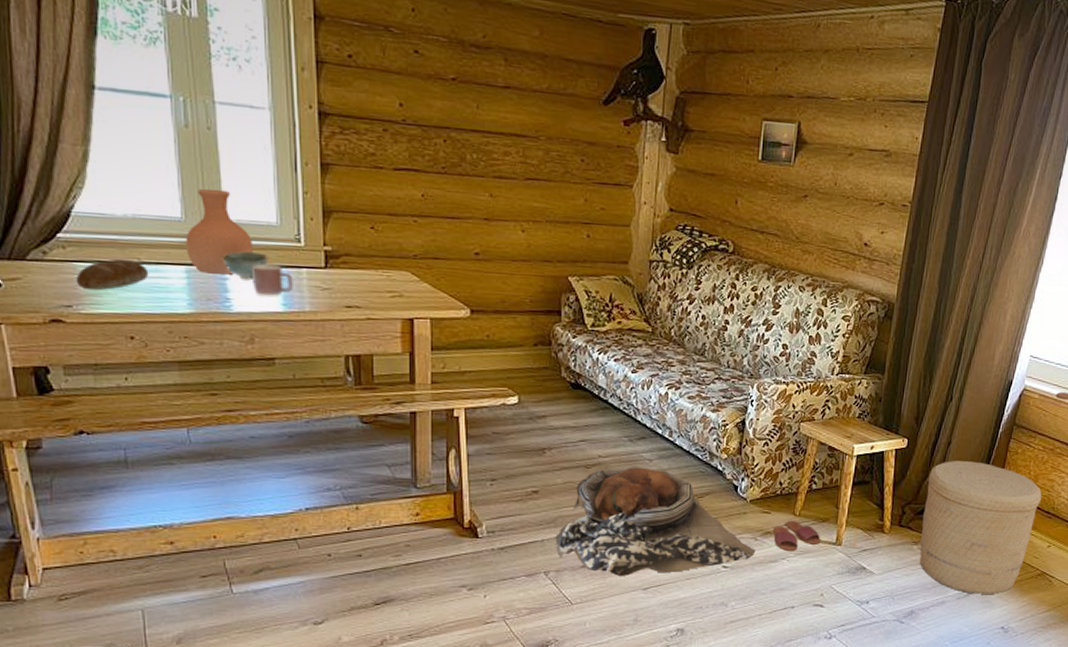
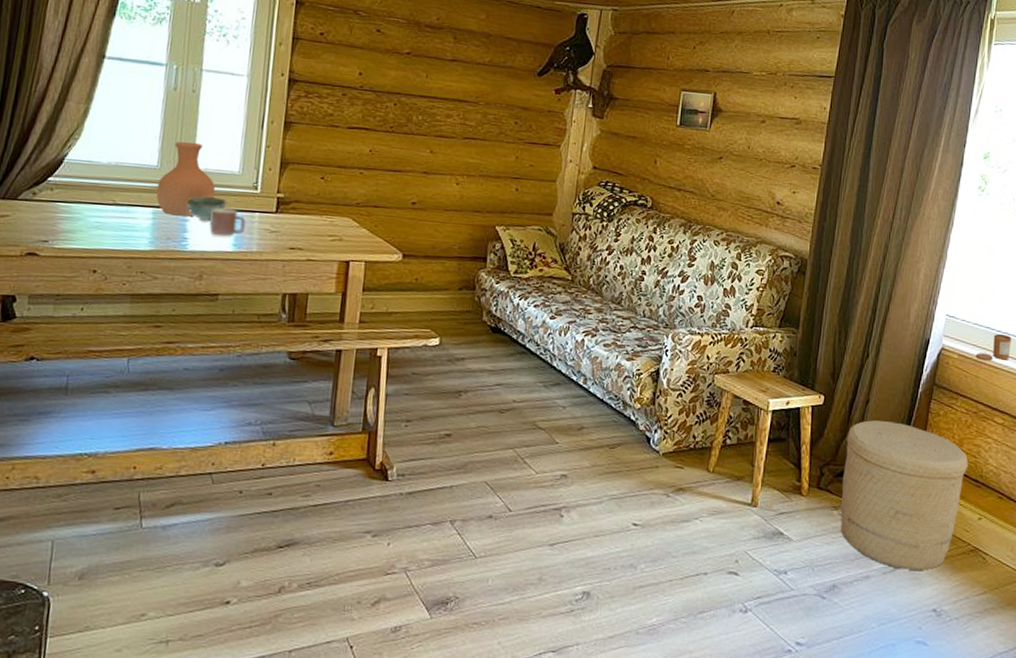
bread: present [75,258,149,291] -> none [56,200,121,229]
dog bed: present [554,465,756,576] -> none [463,412,668,529]
slippers: present [773,521,821,551] -> none [685,477,736,510]

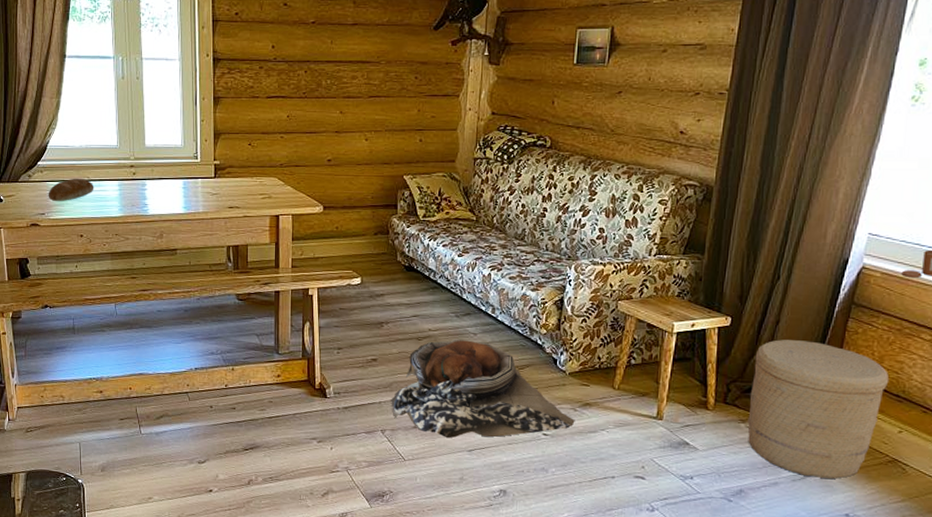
bread: none [56,200,121,229] -> present [48,178,94,202]
vase: present [156,141,216,217] -> none [119,122,165,186]
bowl: present [186,196,228,223] -> none [143,167,175,190]
mug: present [209,208,246,238] -> none [162,177,191,202]
dog bed: none [463,412,668,529] -> present [390,338,575,438]

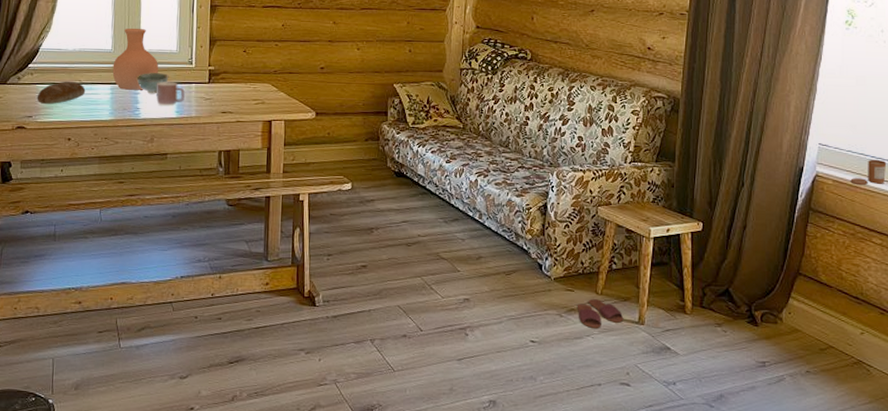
vase: none [119,122,165,186] -> present [112,28,159,90]
bowl: none [143,167,175,190] -> present [136,72,169,94]
mug: none [162,177,191,202] -> present [156,81,185,107]
dog bed: present [390,338,575,438] -> none [379,244,561,346]
slippers: none [592,394,641,423] -> present [577,299,624,328]
basket: present [748,339,890,480] -> none [723,244,848,382]

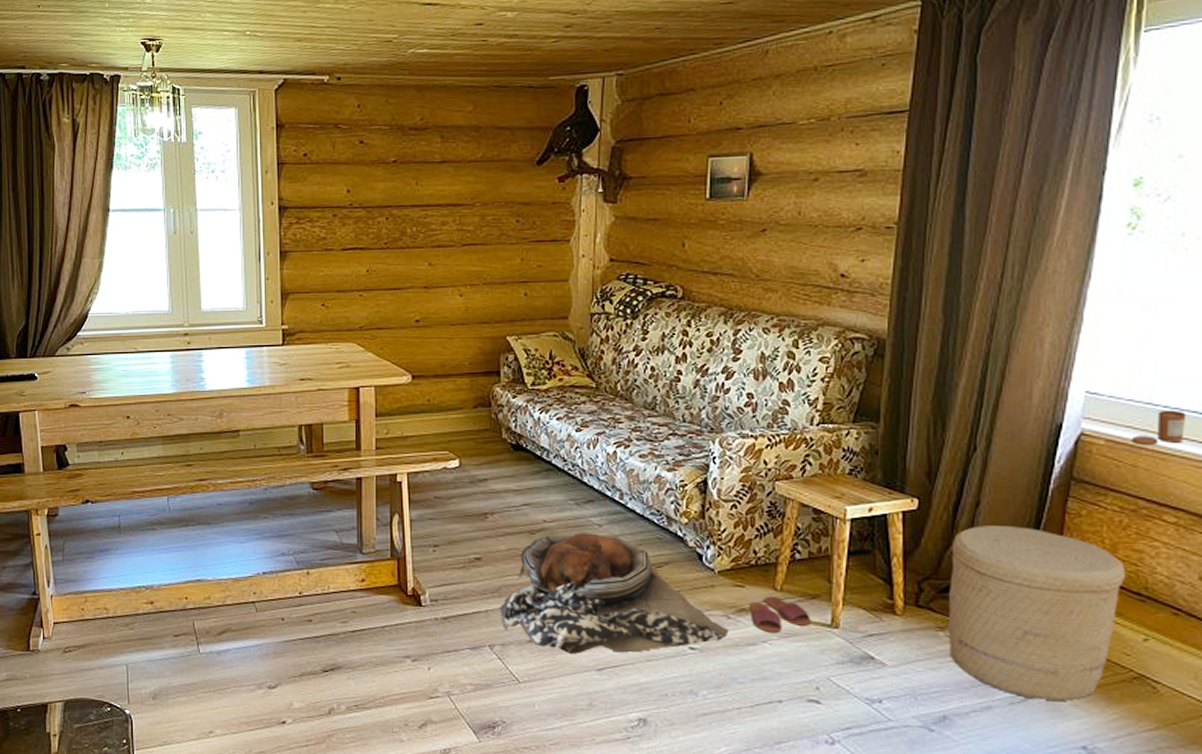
bread: present [37,81,86,105] -> none [89,349,143,378]
vase: present [112,28,159,90] -> none [171,283,224,357]
bowl: present [136,72,169,94] -> none [199,334,236,361]
mug: present [156,81,185,107] -> none [222,345,256,375]
dog bed: none [379,244,561,346] -> present [498,531,729,654]
basket: none [723,244,848,382] -> present [948,525,1127,702]

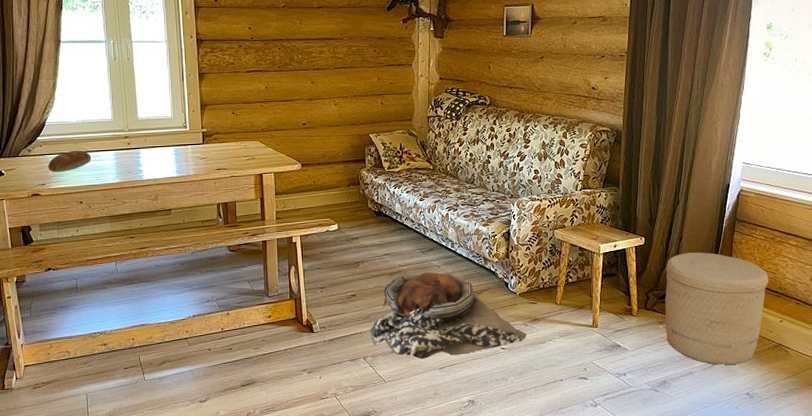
bread: none [89,349,143,378] -> present [48,150,92,173]
slippers: present [749,596,812,633] -> none [539,309,580,333]
candle: present [1131,409,1187,446] -> none [770,173,801,197]

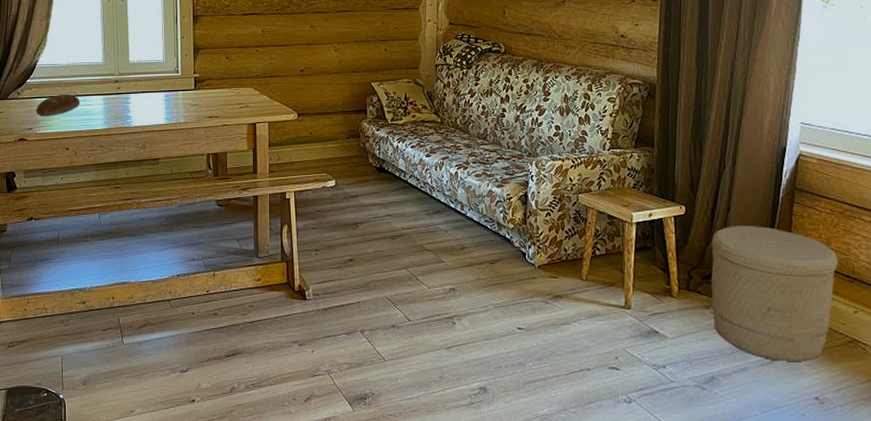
dog bed: present [369,271,527,358] -> none [368,236,548,335]

